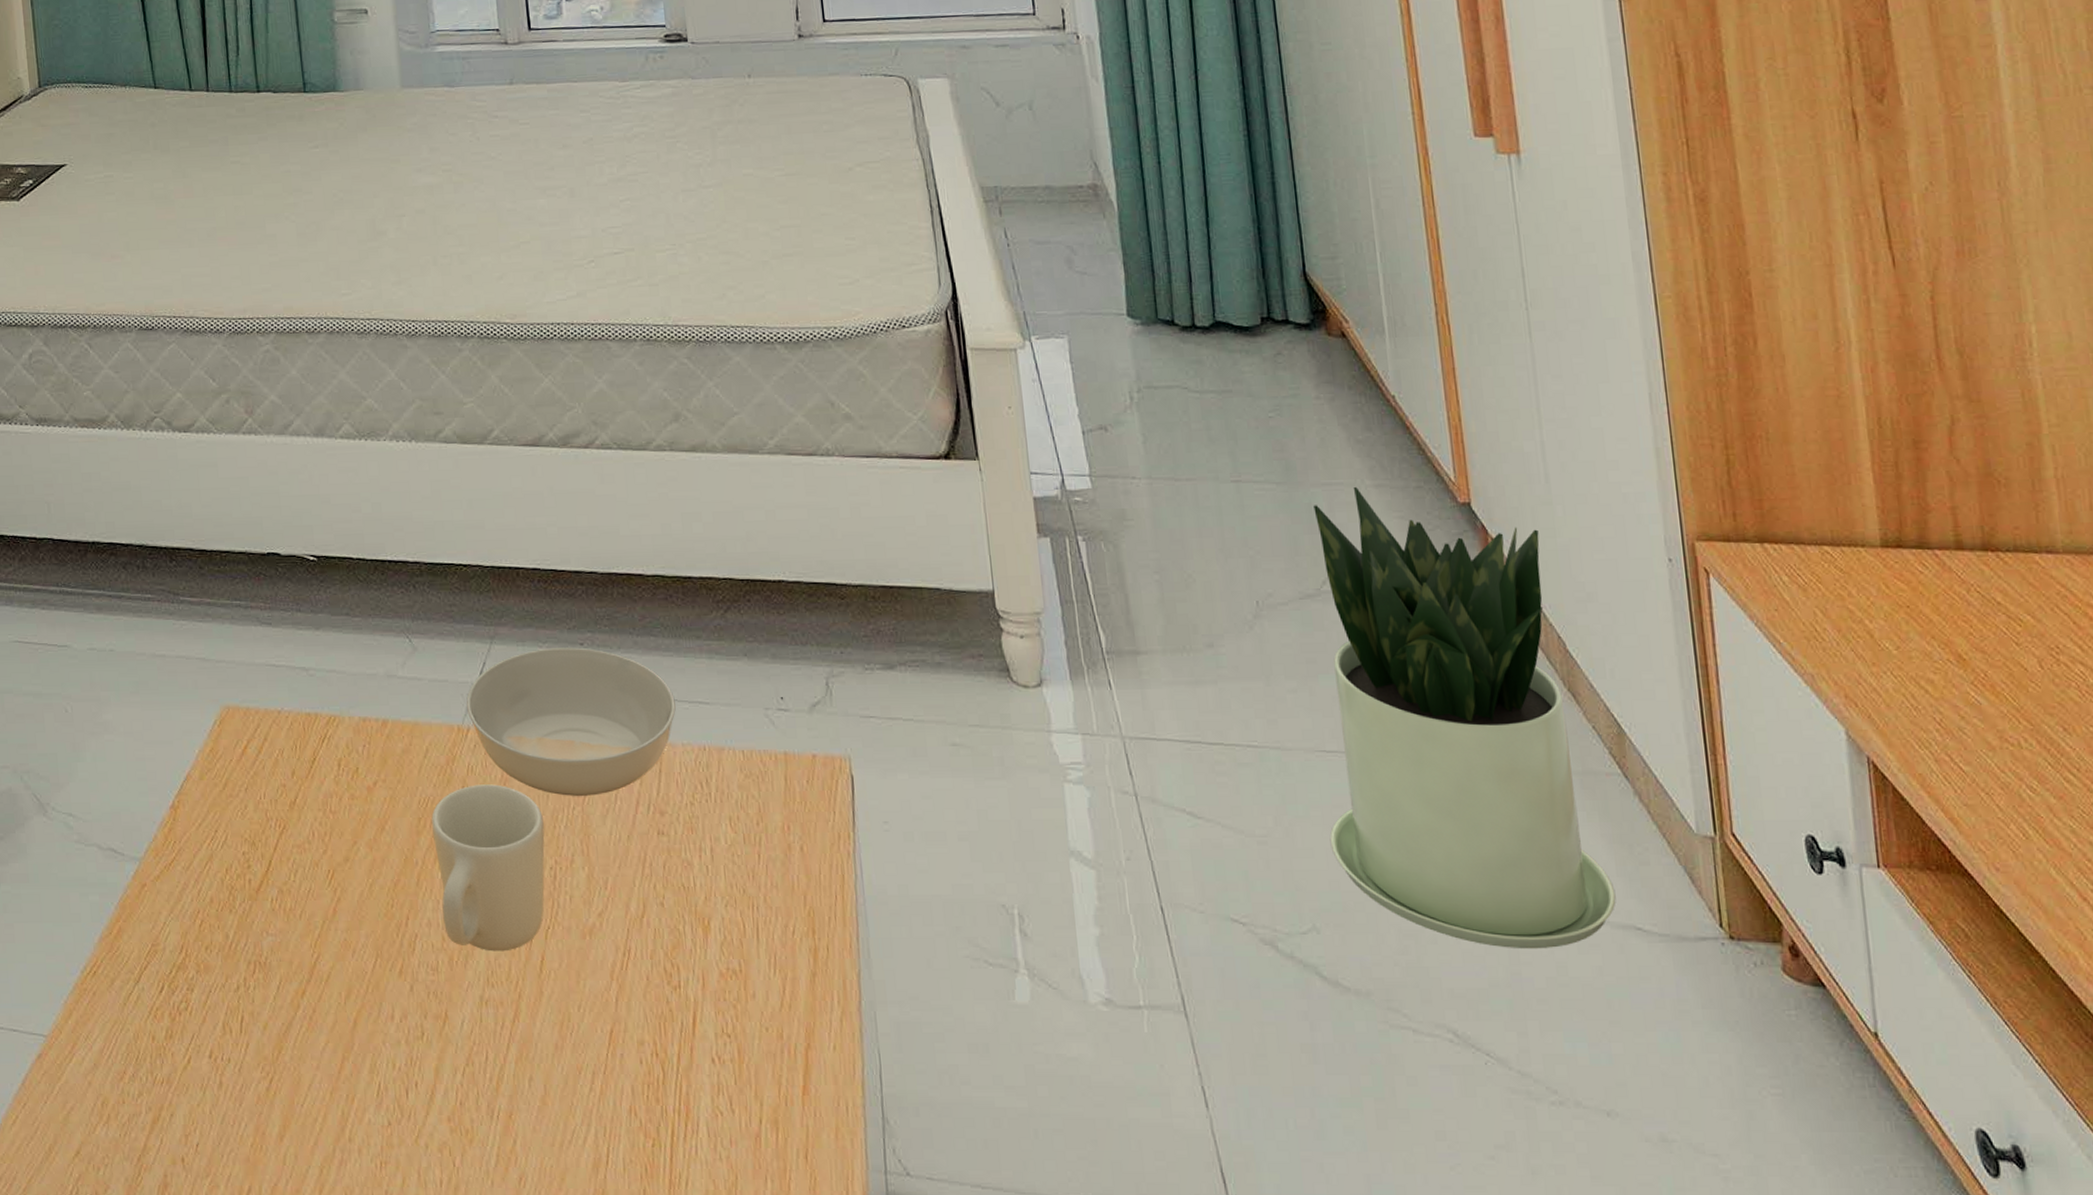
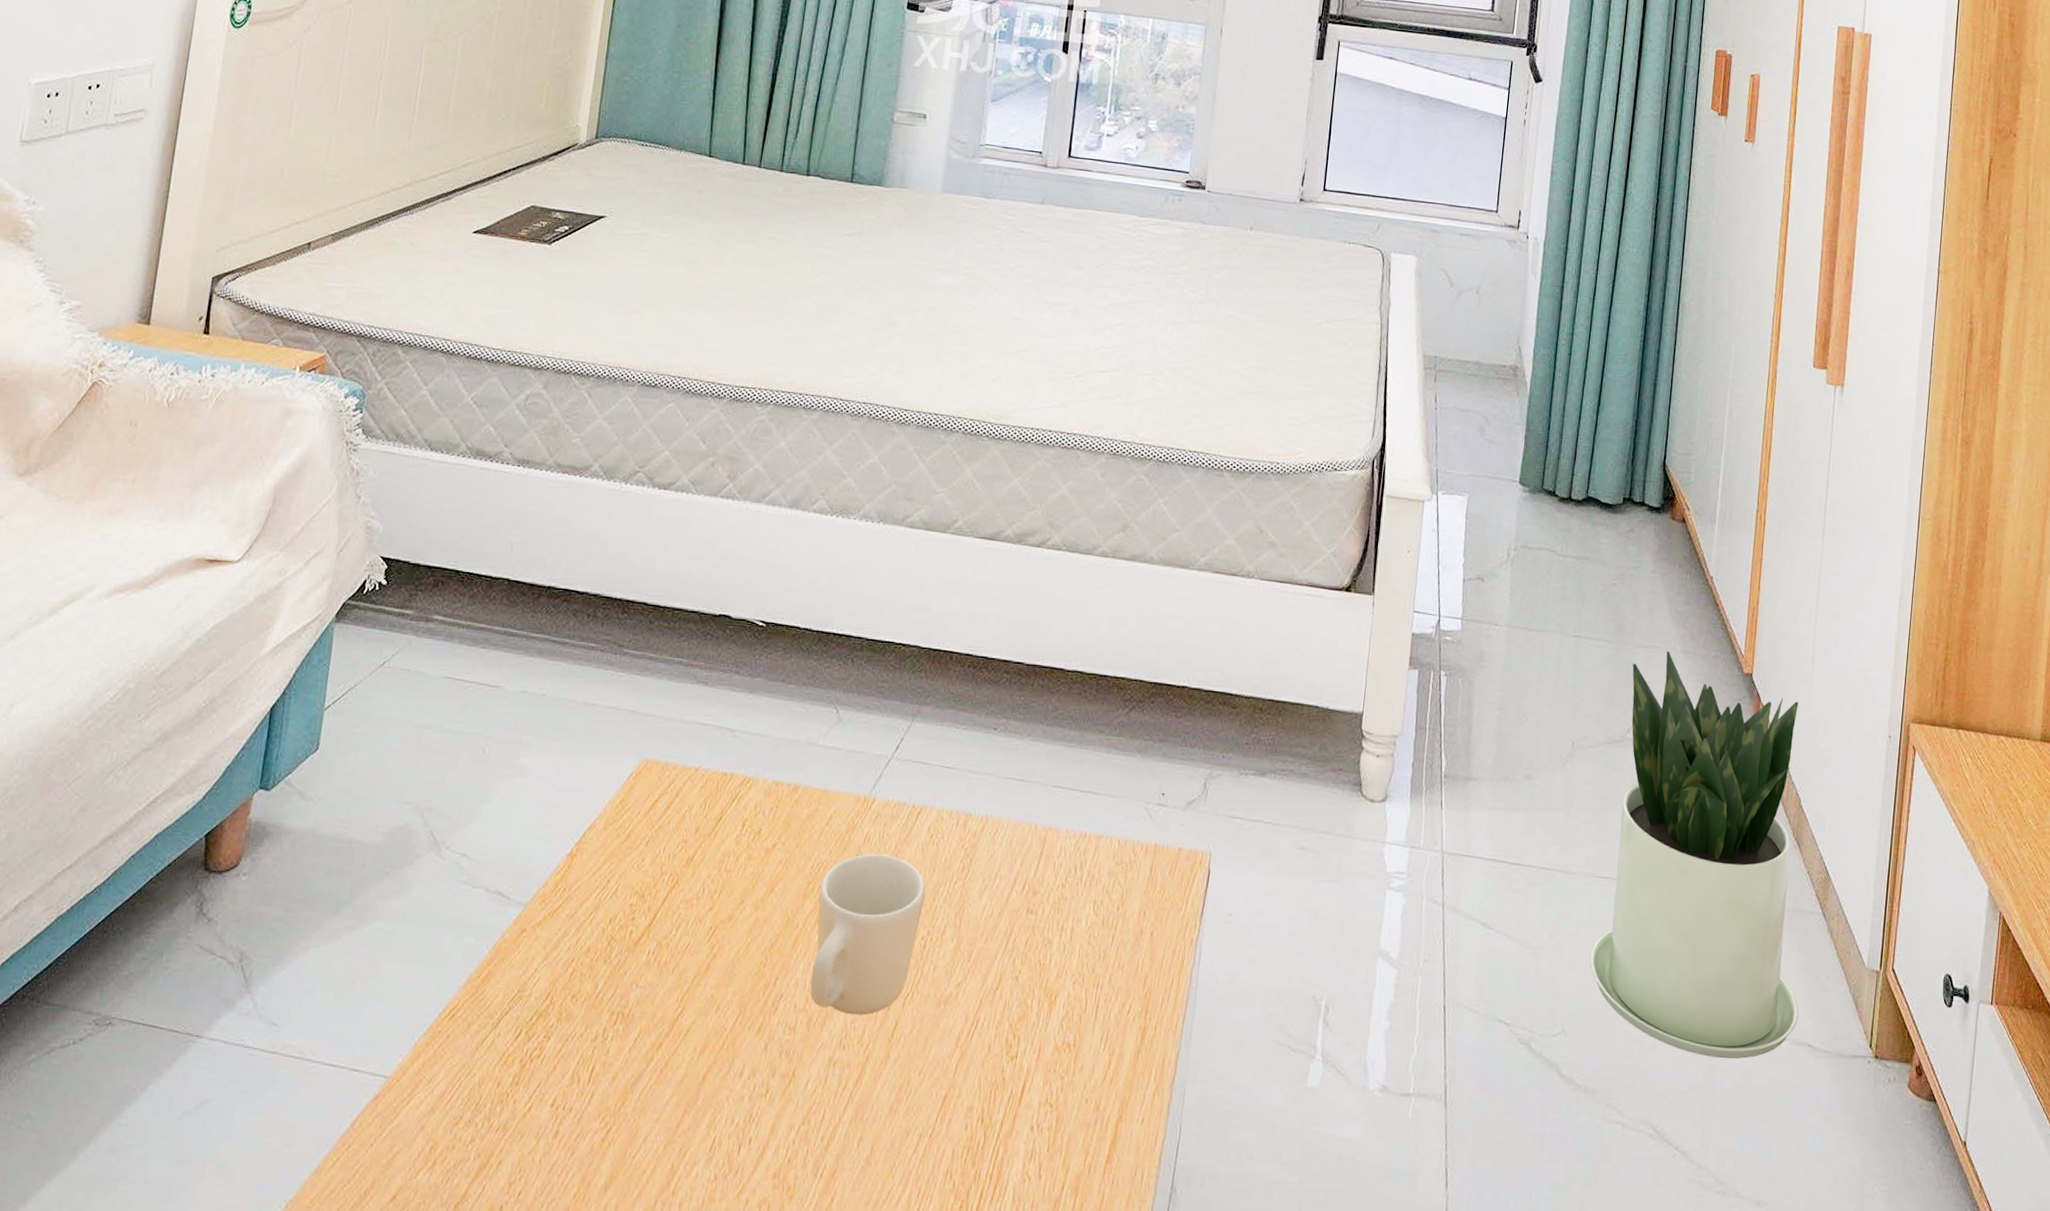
bowl: present [466,647,676,796] -> none [876,730,1069,872]

